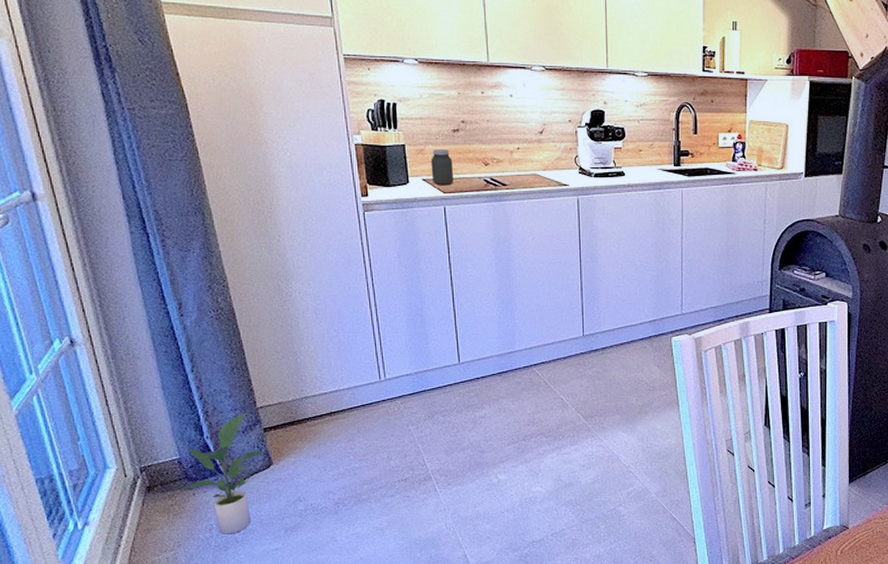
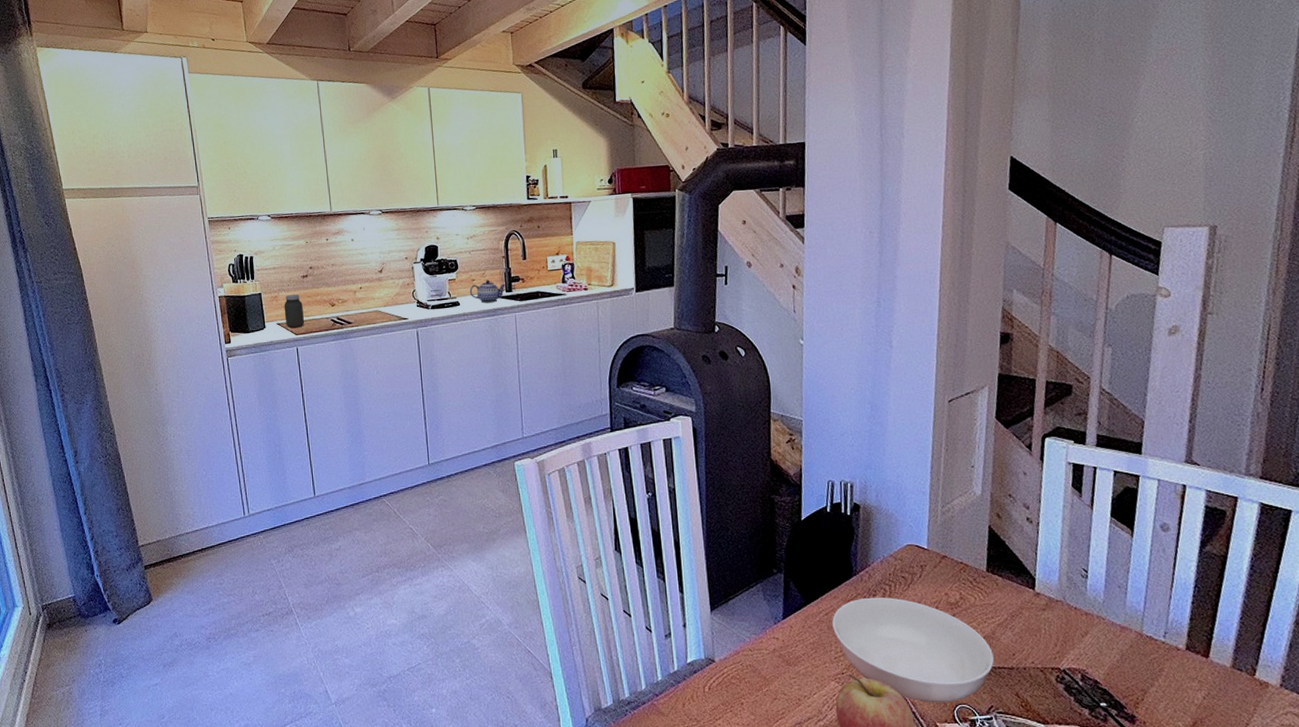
potted plant: present [186,413,265,535] -> none [79,552,145,670]
teapot: none [636,151,674,176] -> present [469,280,505,304]

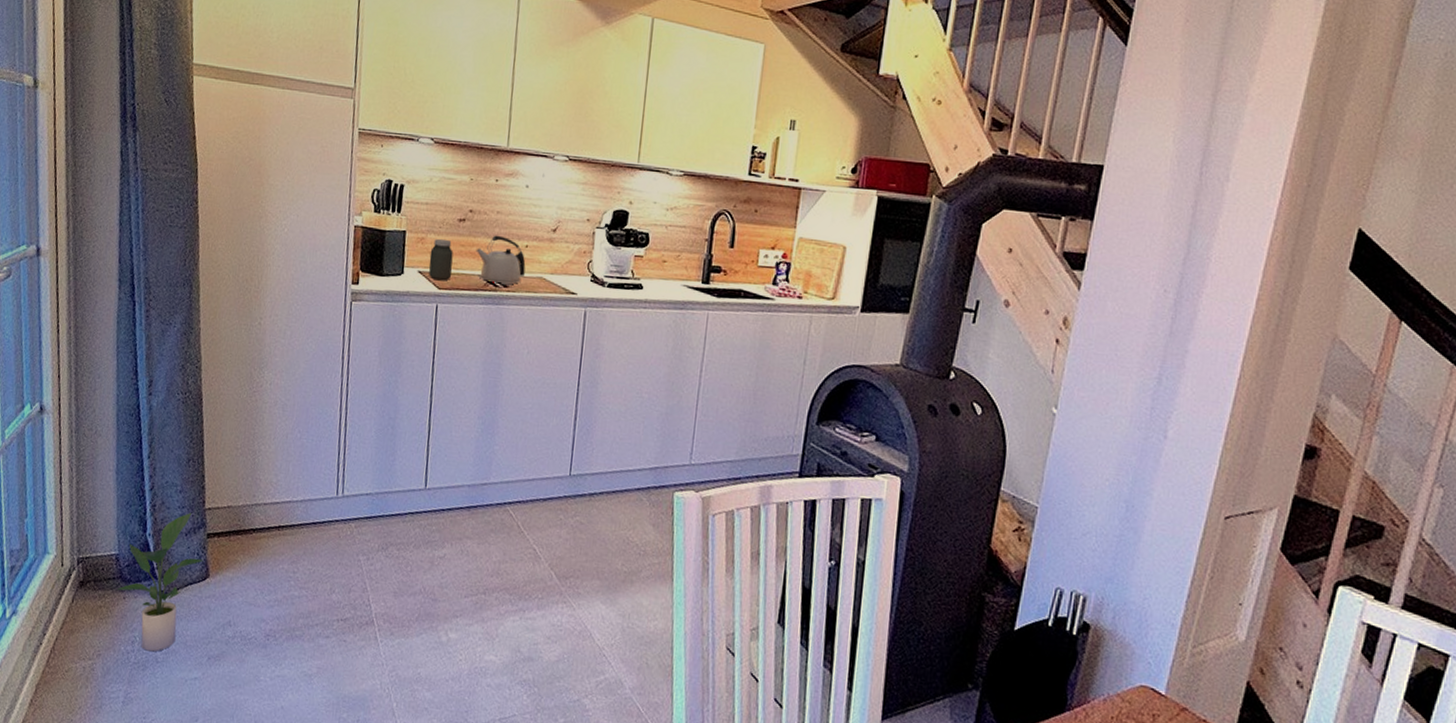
potted plant: none [79,552,145,670] -> present [118,513,204,652]
kettle: none [320,283,363,322] -> present [476,235,526,285]
teapot: present [469,280,505,304] -> none [657,264,703,294]

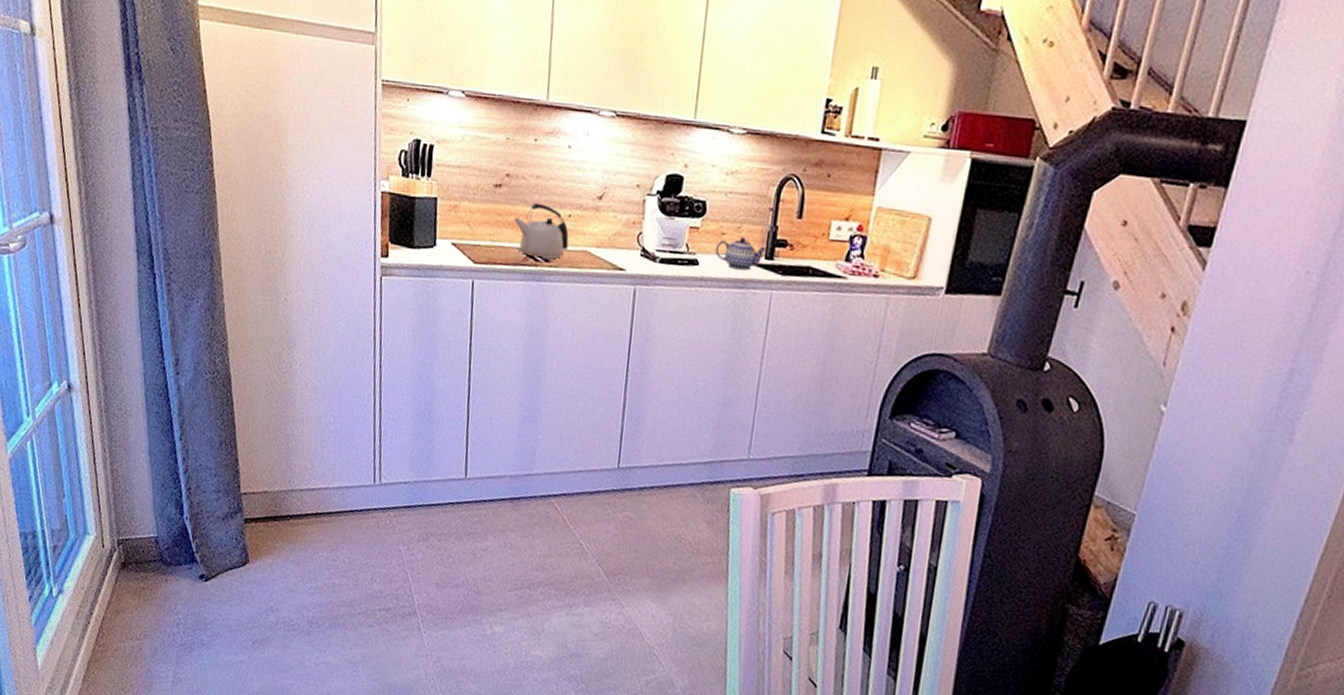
potted plant: present [118,513,204,652] -> none [159,497,242,635]
jar: present [428,238,454,281] -> none [463,206,490,254]
teapot: none [657,264,703,294] -> present [715,237,766,271]

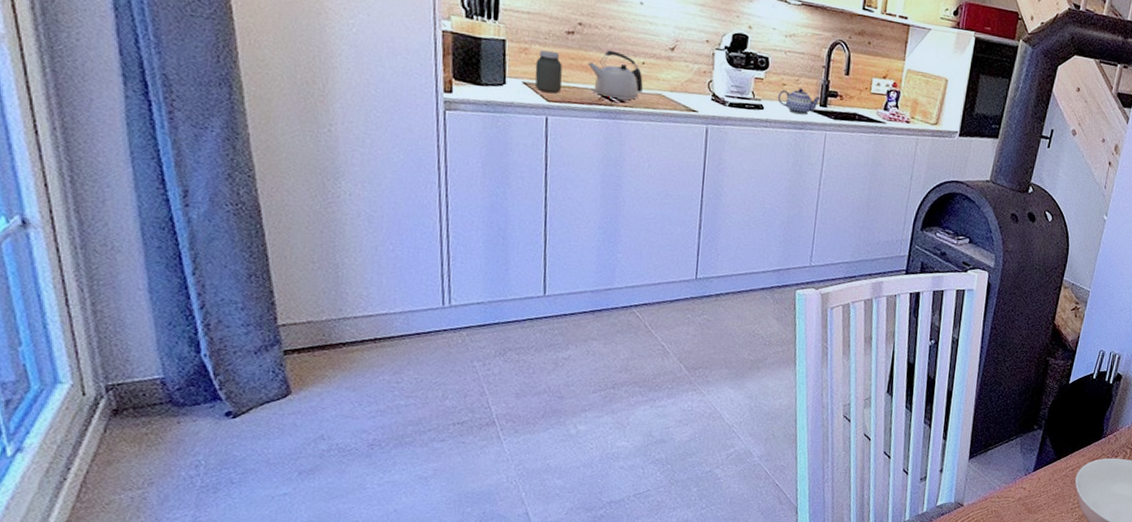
jar: none [463,206,490,254] -> present [534,50,563,94]

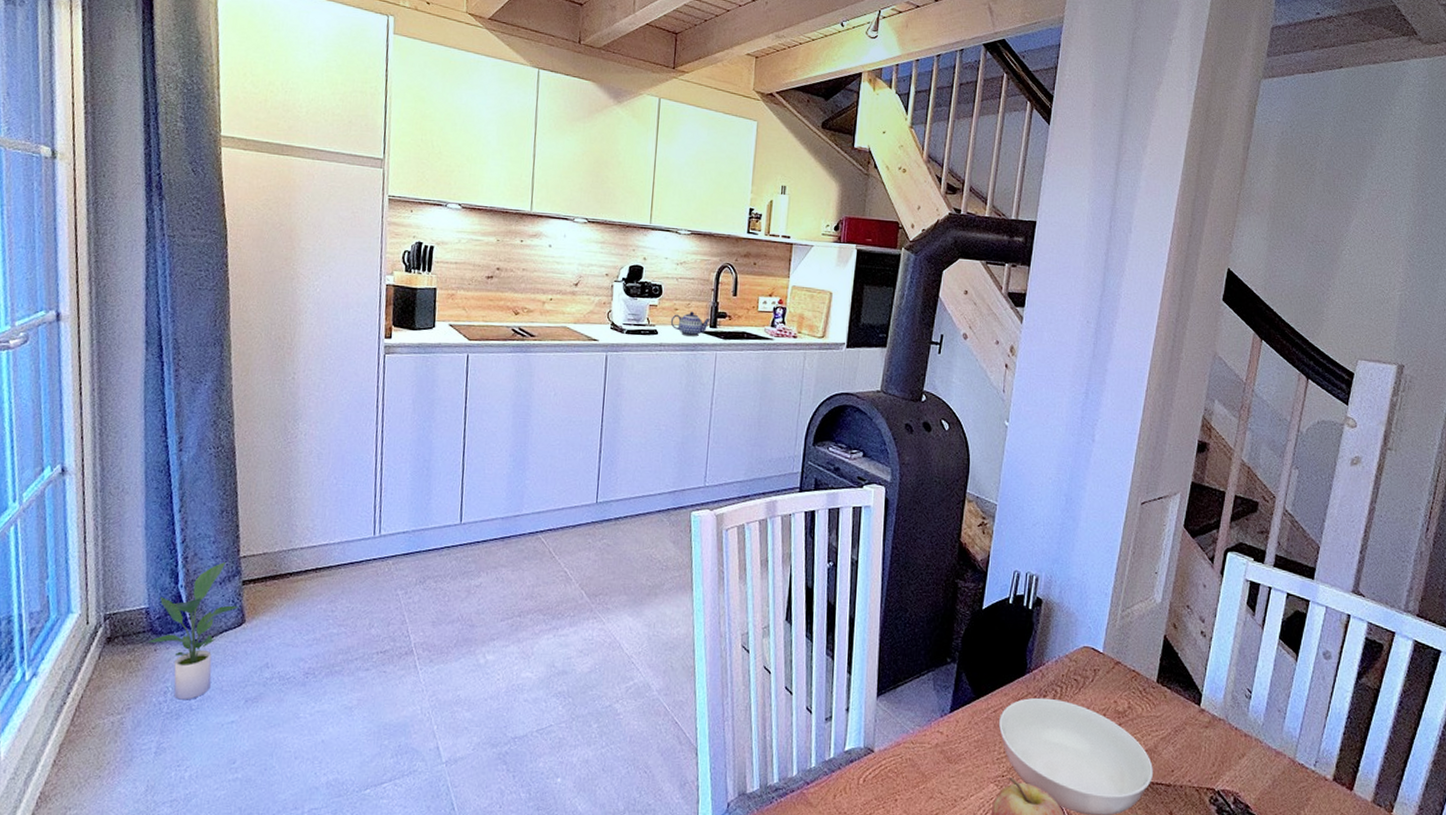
potted plant: none [168,330,282,474] -> present [148,562,239,700]
jar: present [534,50,563,94] -> none [459,294,483,333]
kettle: present [587,50,643,101] -> none [503,290,551,335]

